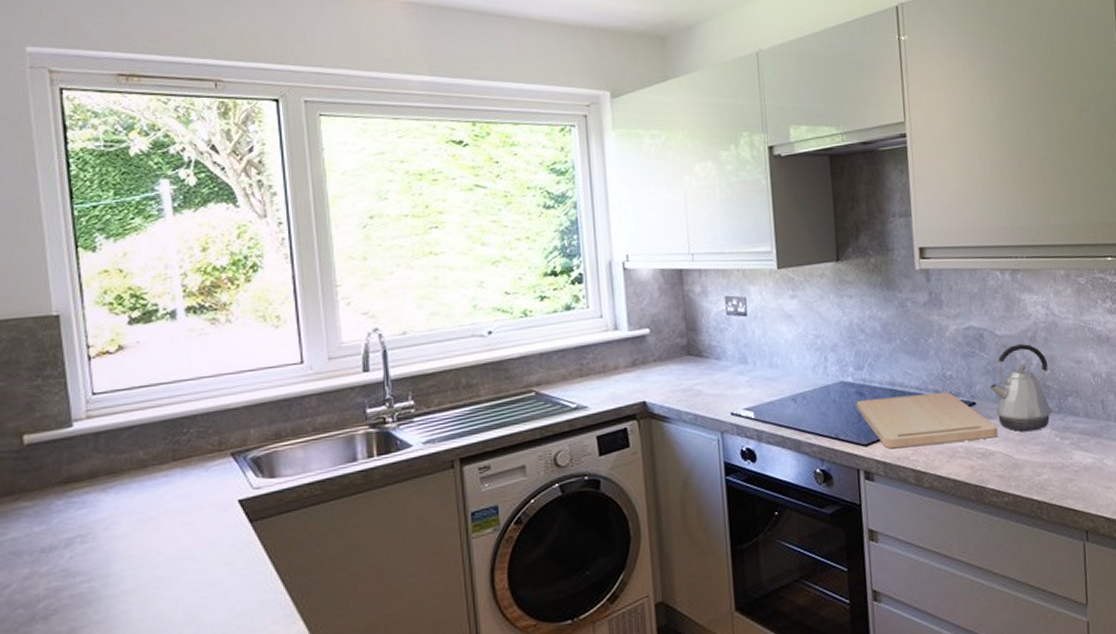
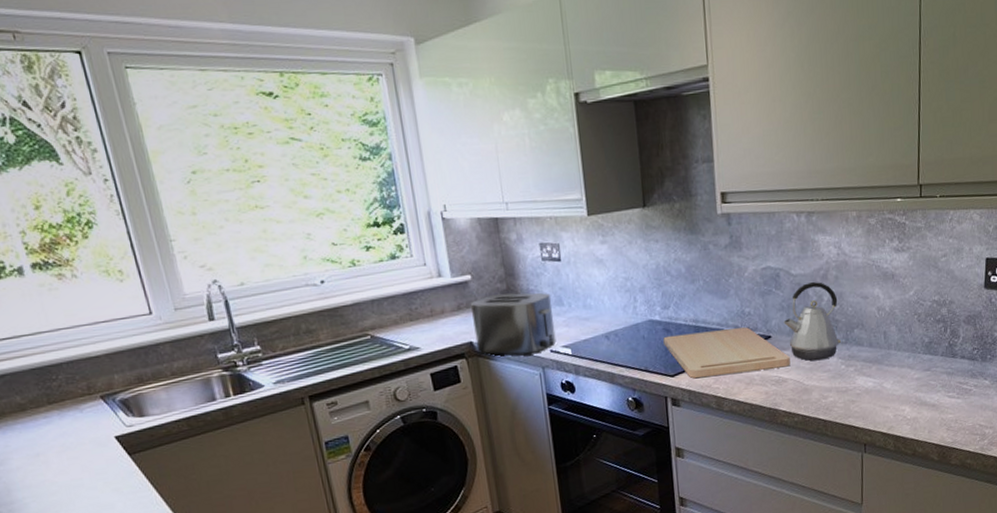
toaster: none [646,349,738,419] -> present [470,292,556,356]

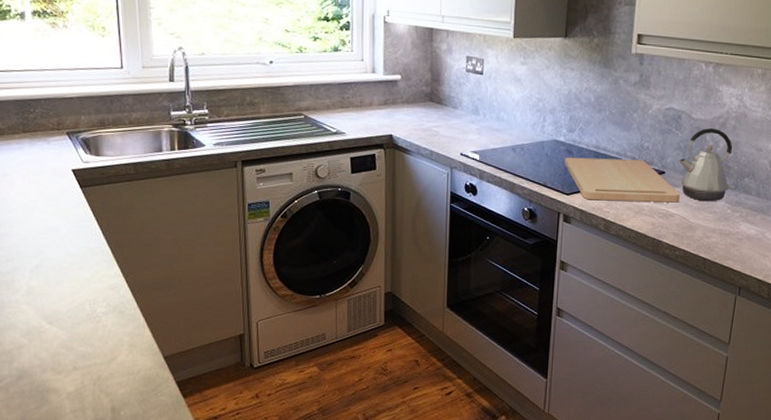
toaster: present [470,292,556,356] -> none [395,96,469,156]

